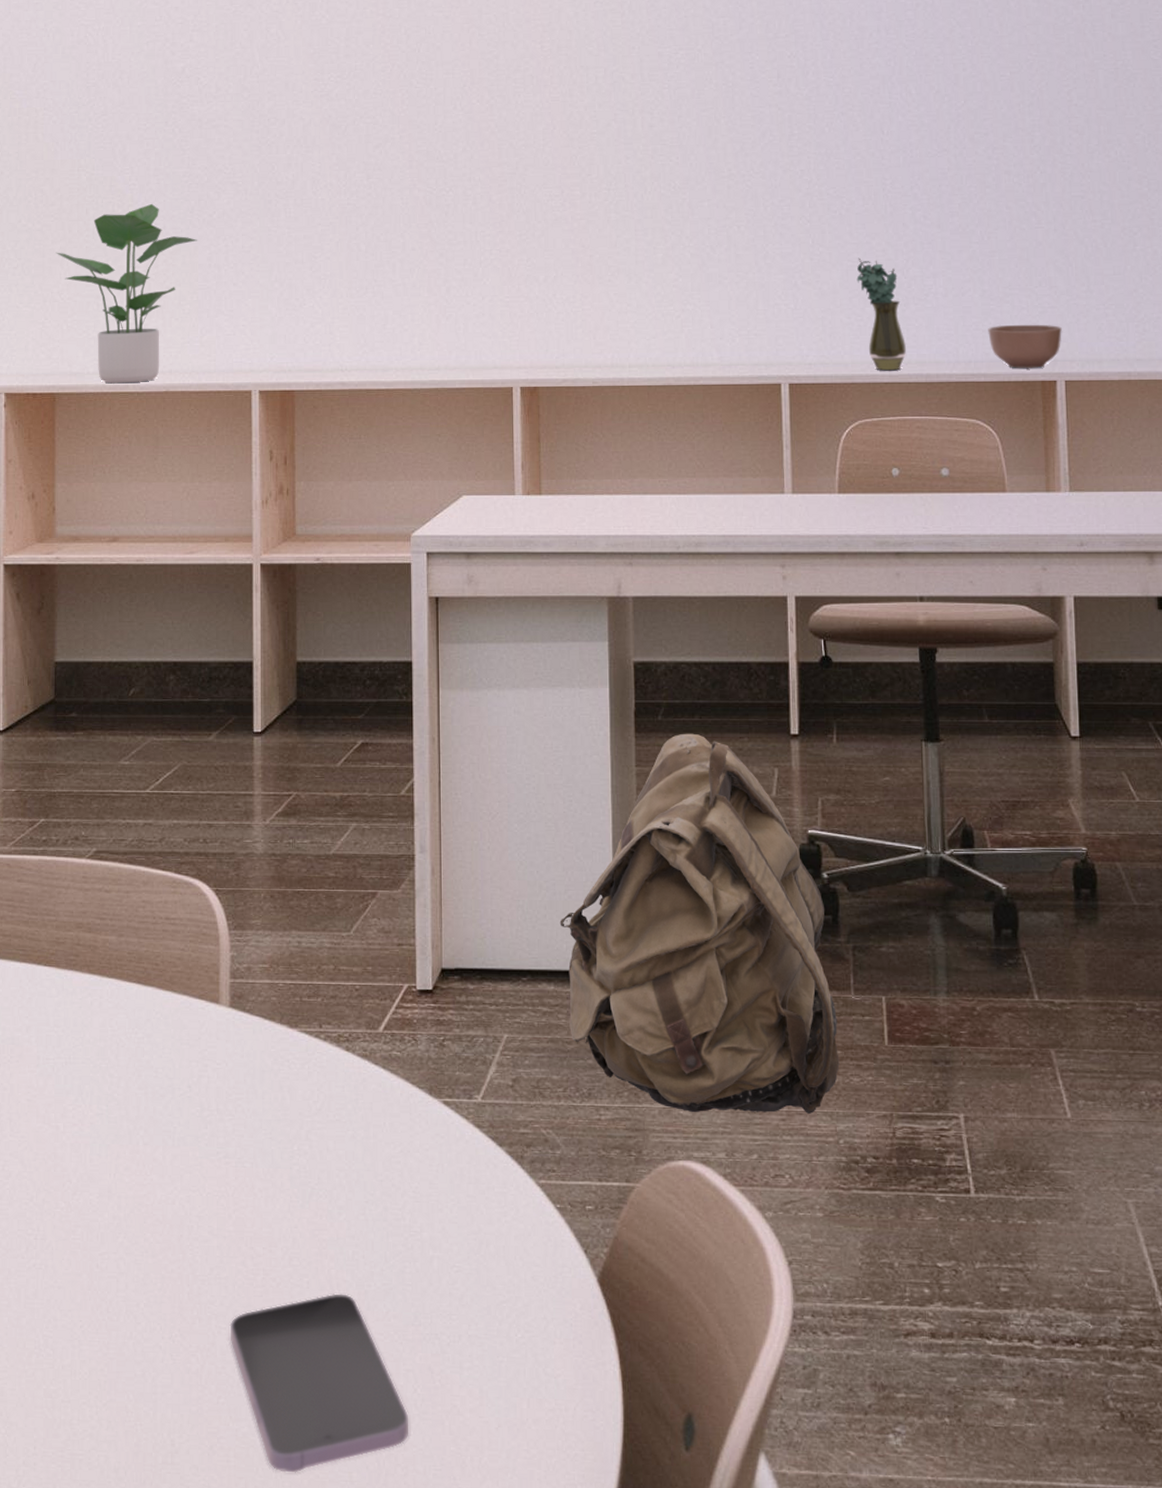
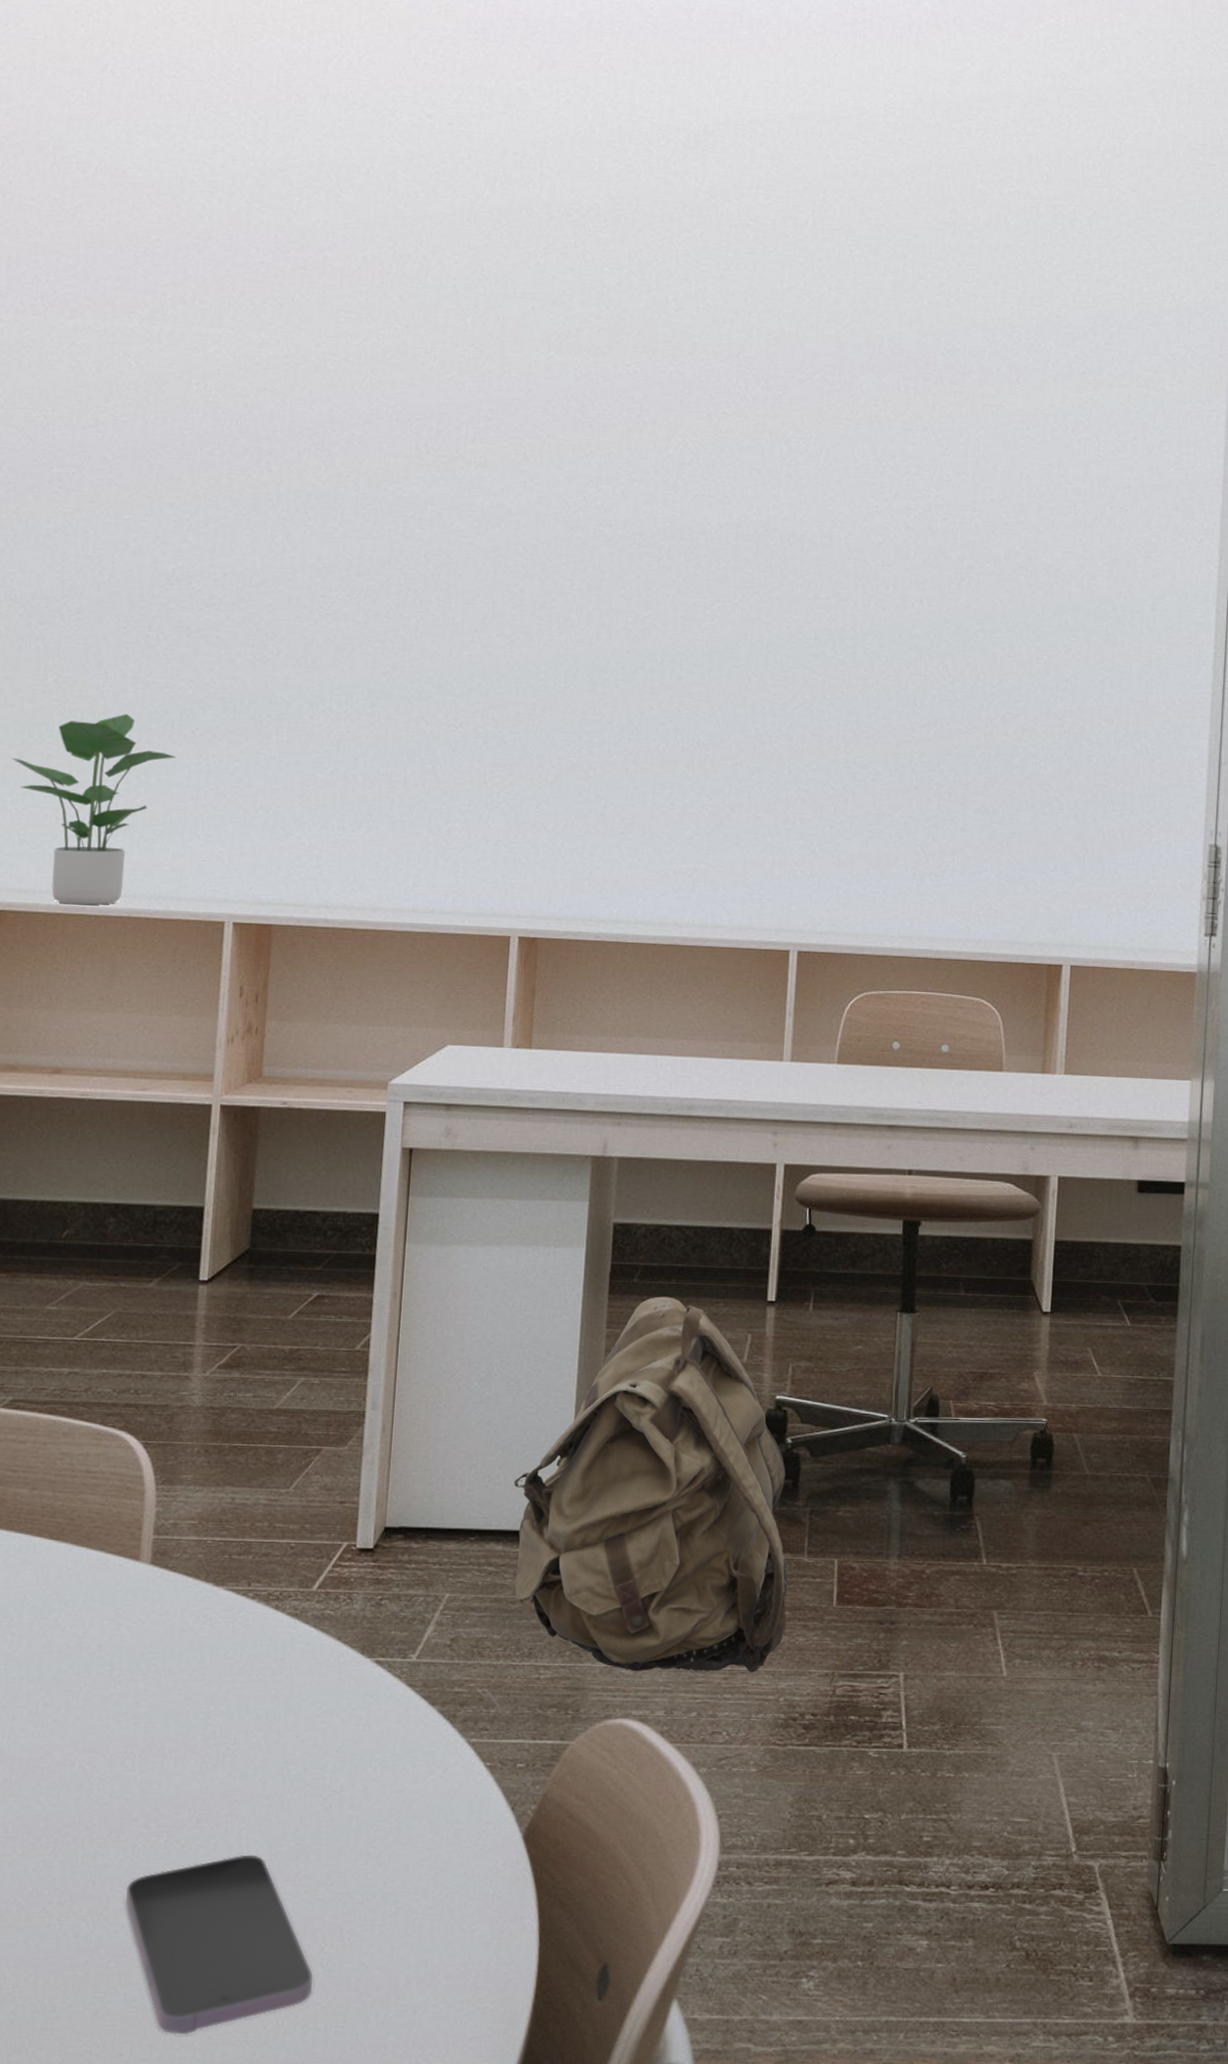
vase: present [856,258,906,370] -> none [875,829,918,944]
bowl: present [988,324,1062,368] -> none [1000,907,1073,951]

